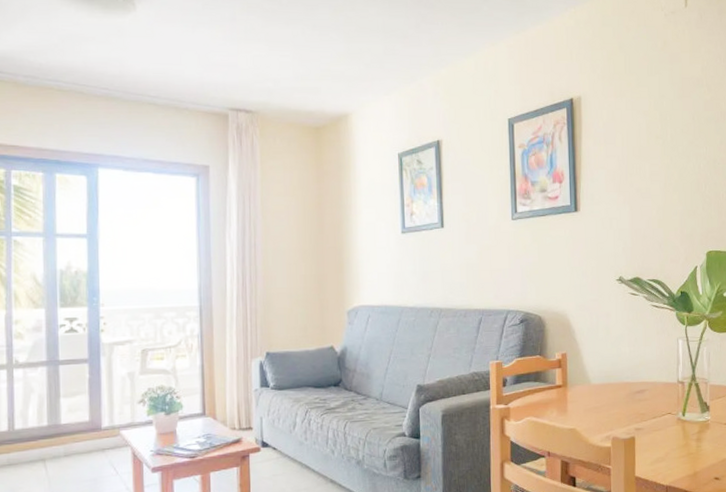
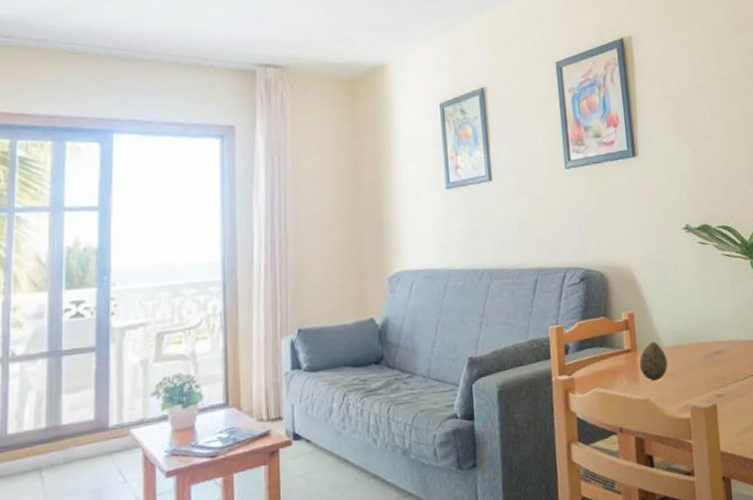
decorative egg: none [568,379,594,413] -> present [639,342,668,381]

